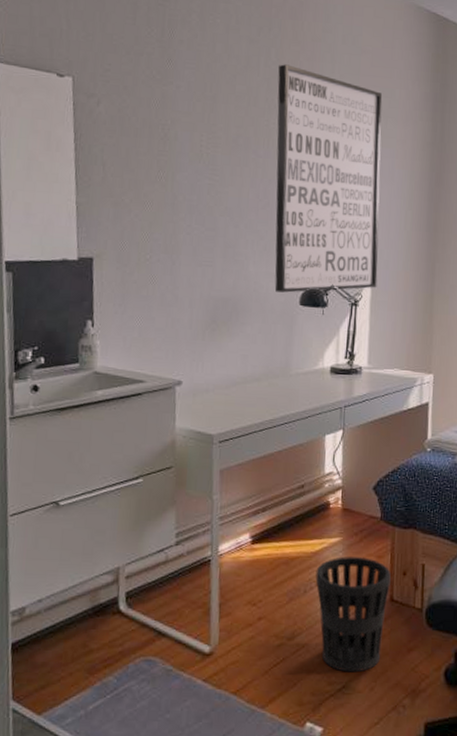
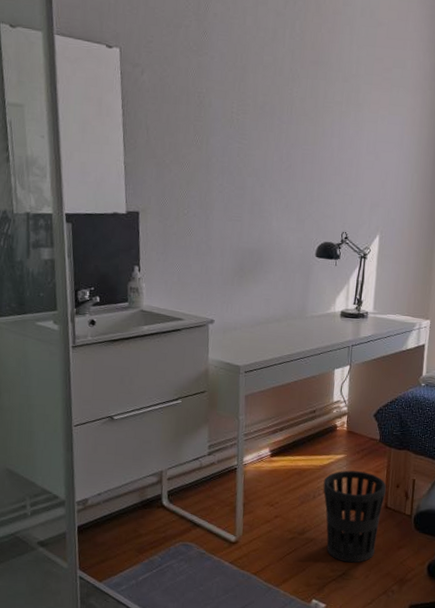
wall art: present [274,64,383,293] -> none [294,36,396,246]

